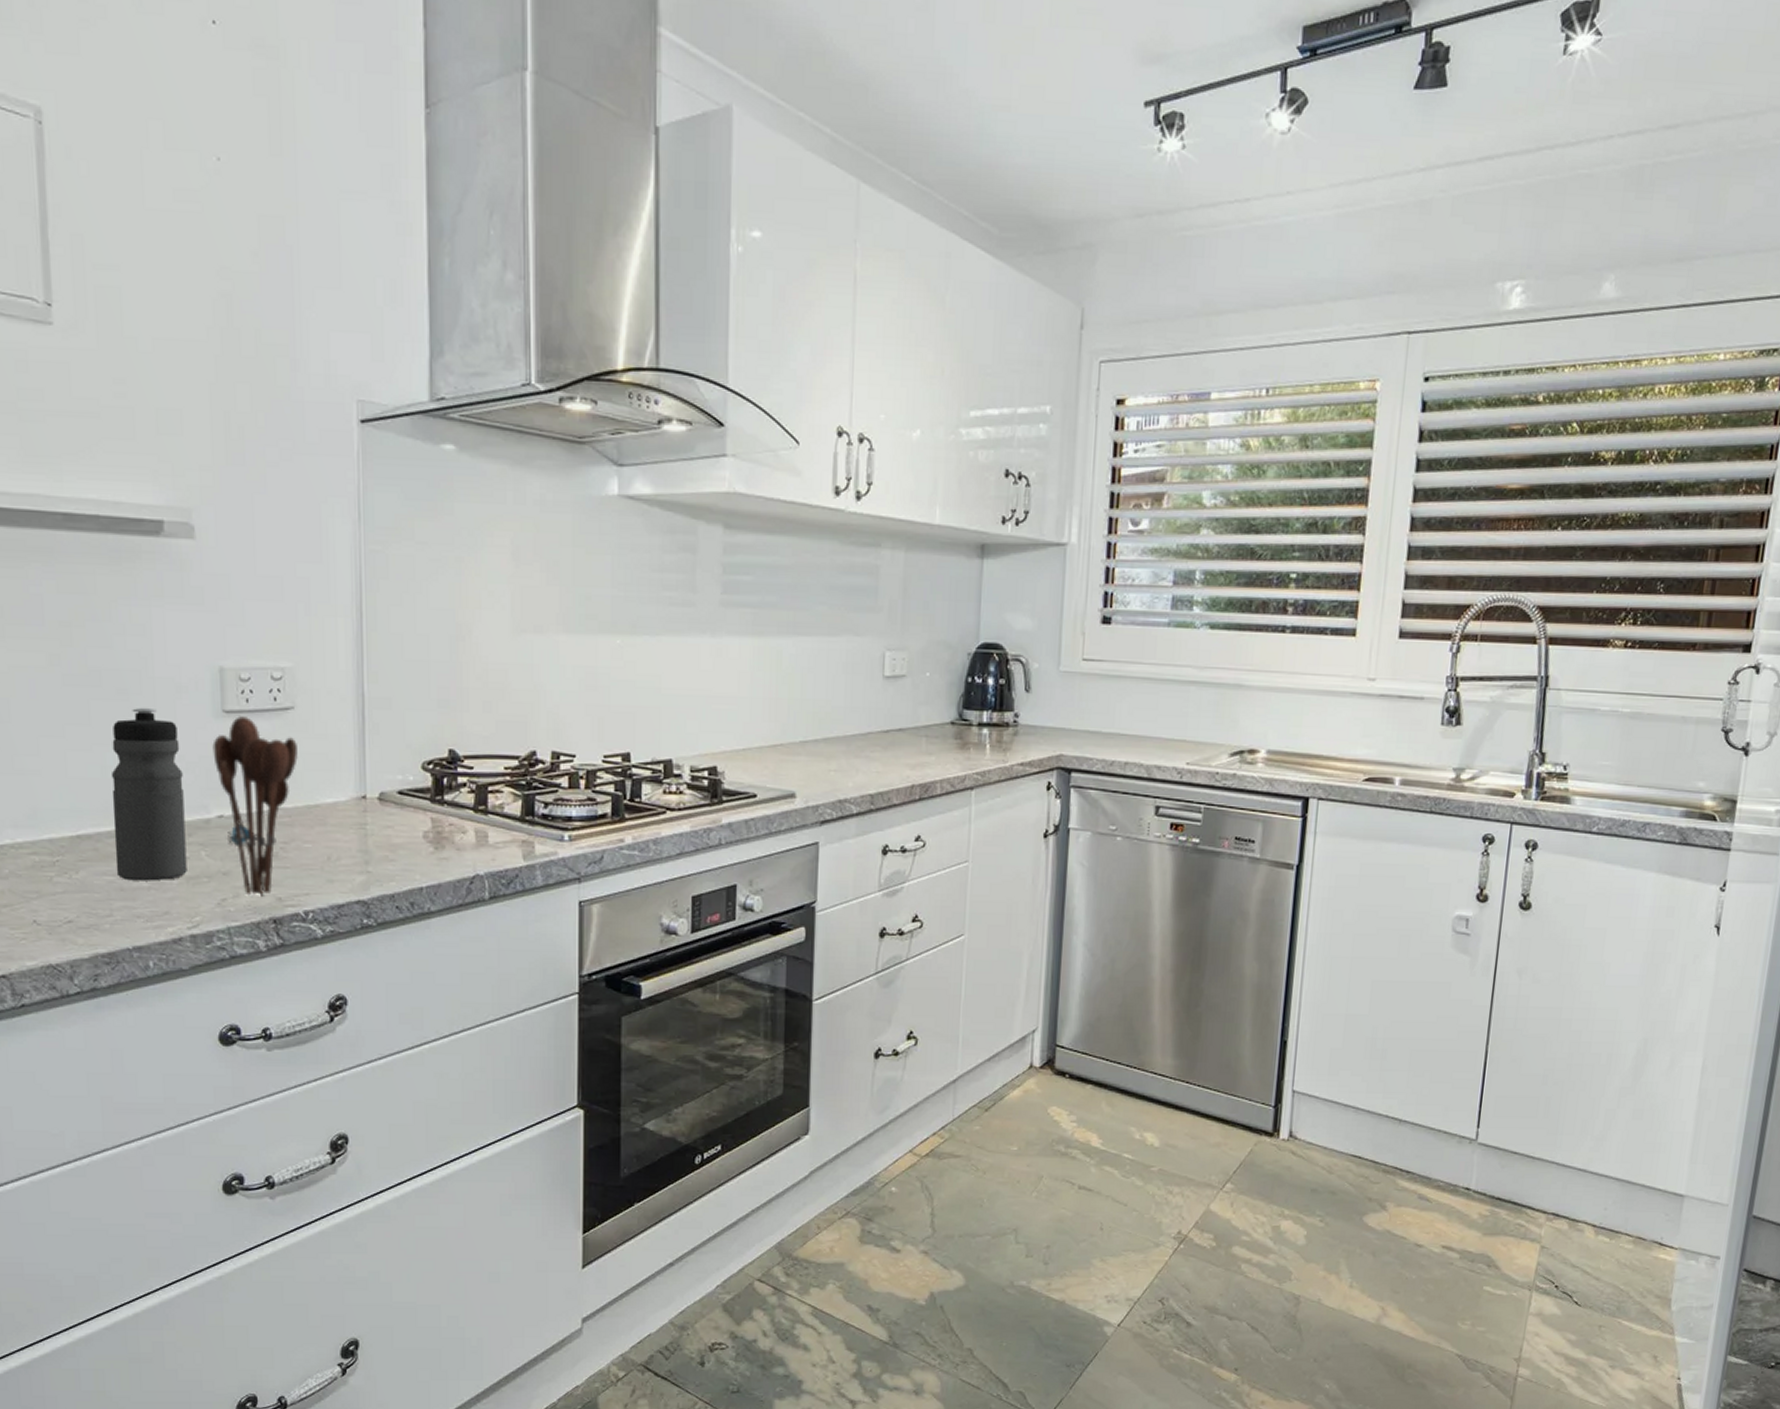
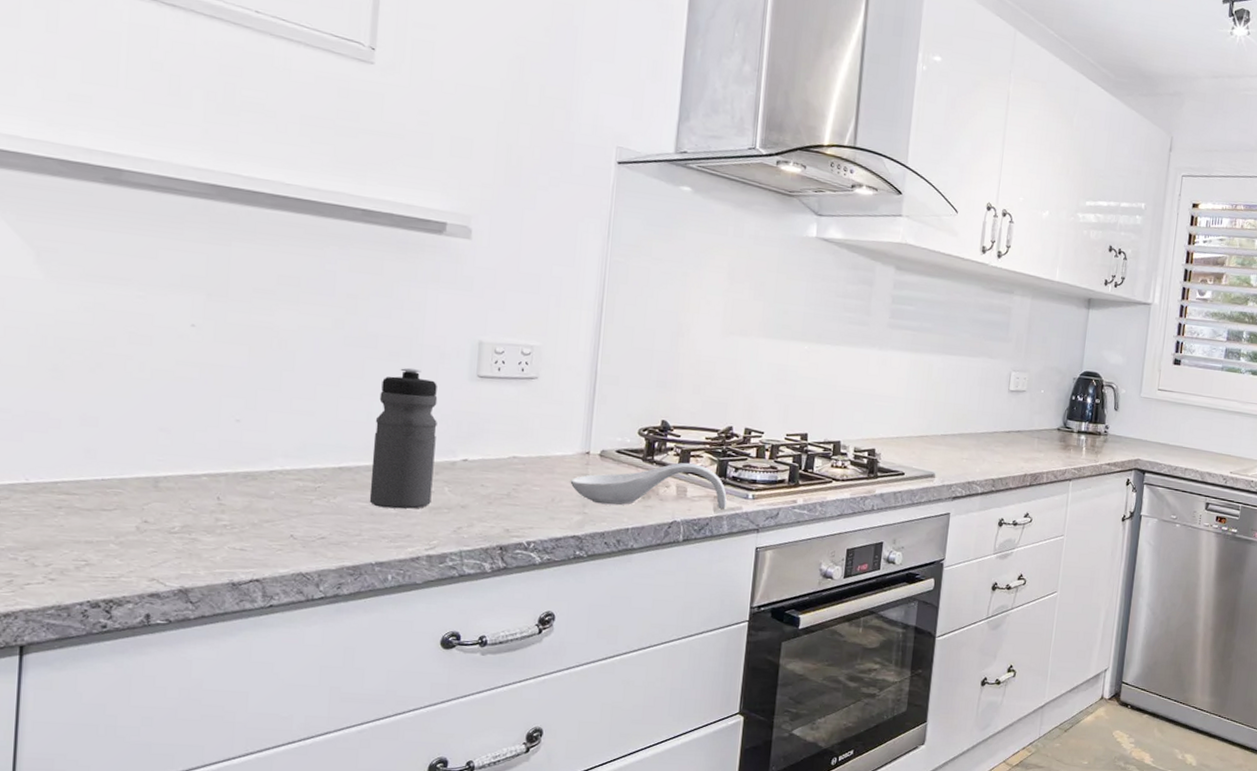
utensil holder: present [212,715,298,896] -> none [465,380,537,527]
spoon rest: none [347,800,537,860] -> present [570,462,727,509]

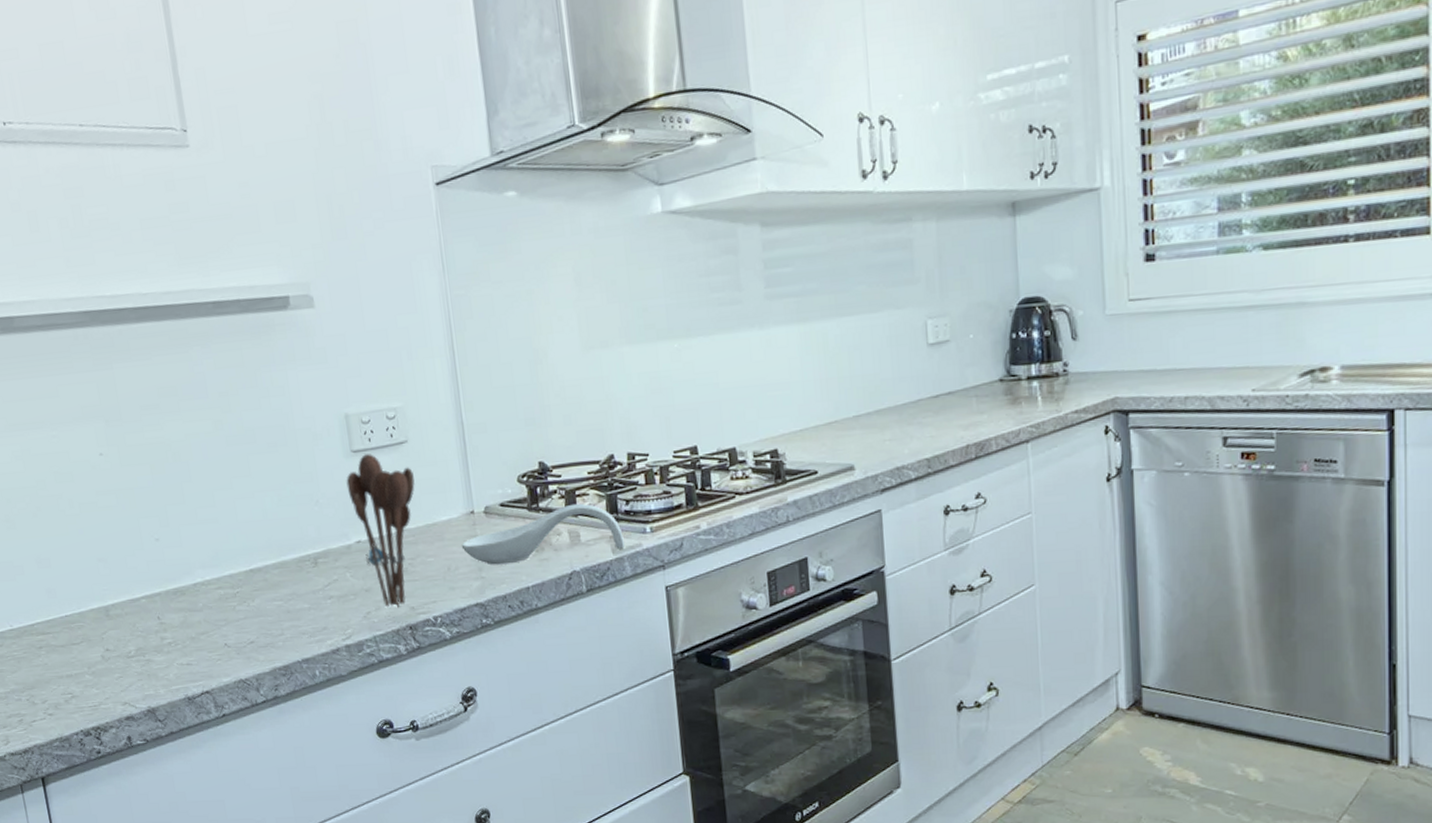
water bottle: present [369,367,438,509] -> none [268,455,338,604]
utensil holder: none [465,380,537,527] -> present [346,453,415,608]

